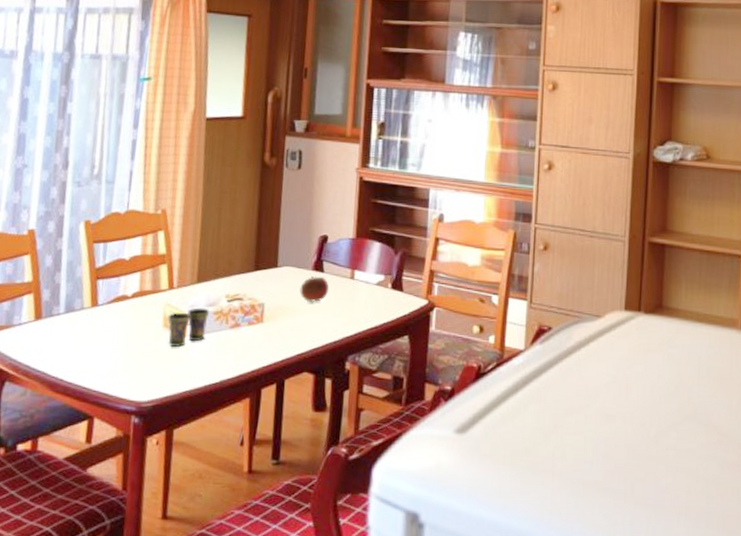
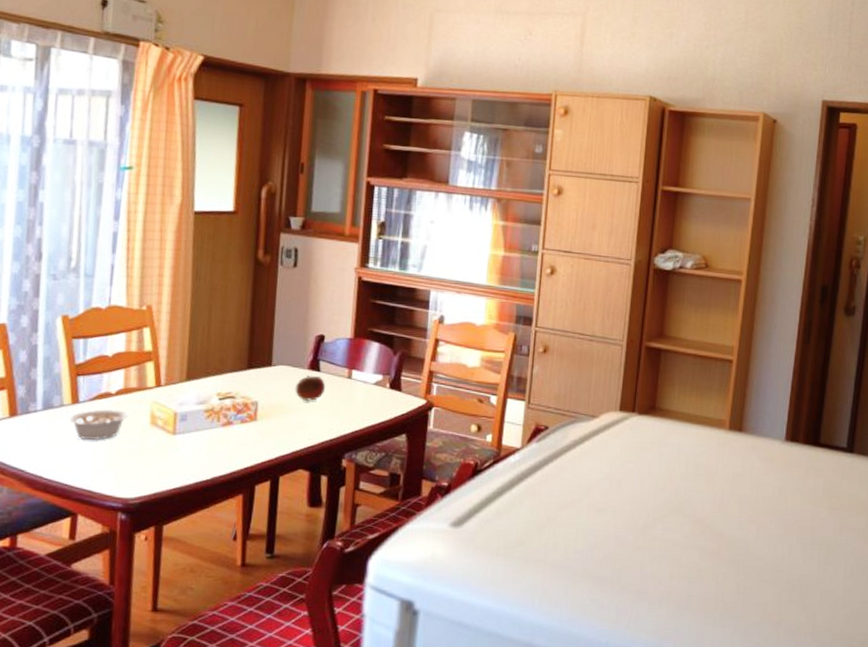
legume: none [88,312,153,343] -> present [69,409,139,441]
cup: present [167,307,210,347] -> none [155,405,201,444]

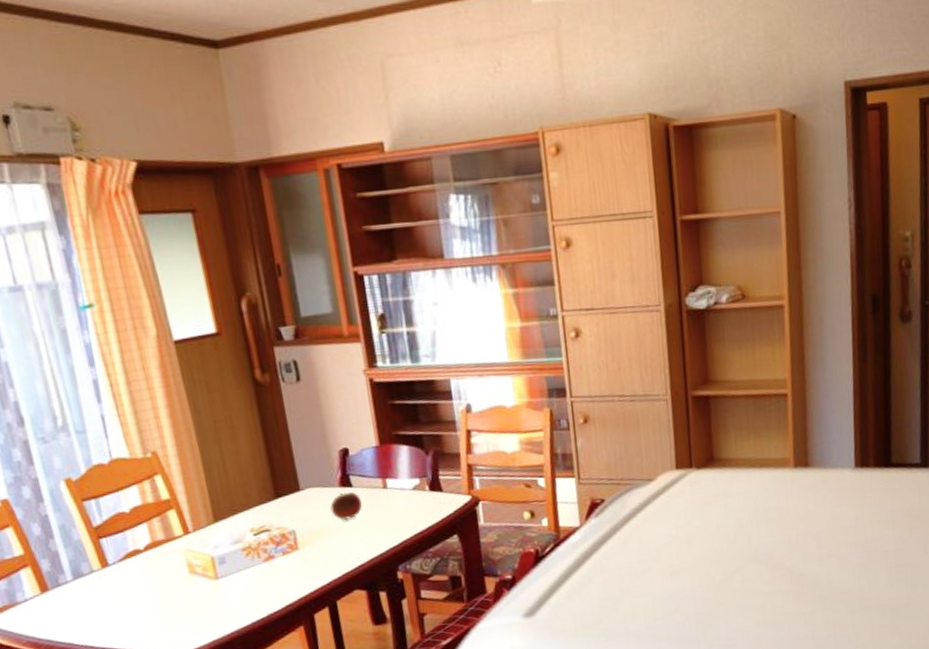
legume: present [69,409,139,441] -> none [103,561,174,603]

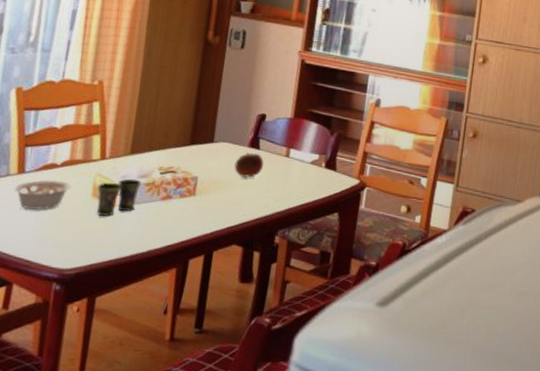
legume: none [103,561,174,603] -> present [13,179,82,210]
cup: none [191,546,239,592] -> present [97,178,142,216]

